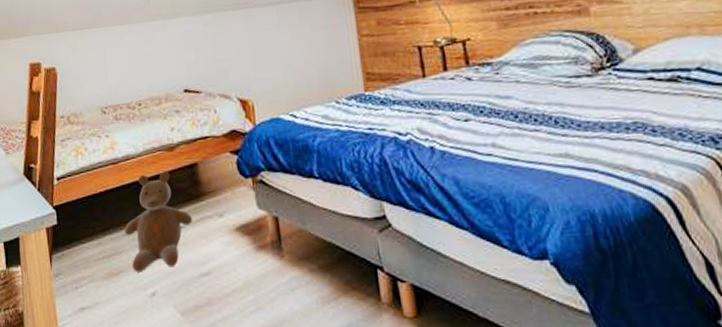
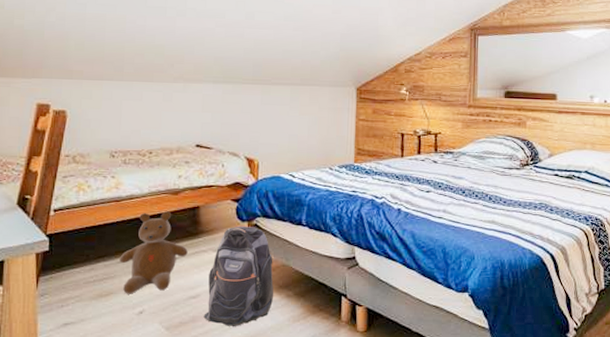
backpack: none [218,184,295,310] -> present [203,227,274,326]

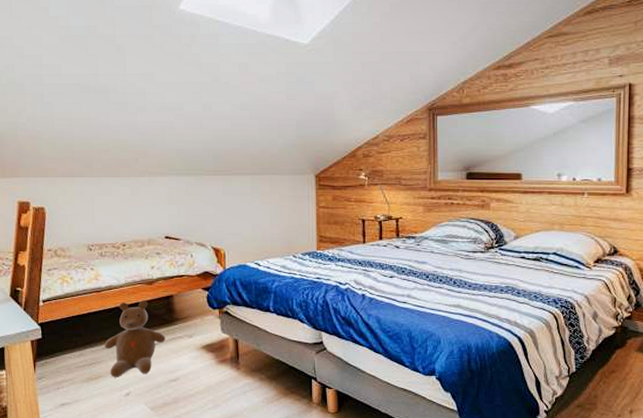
backpack: present [203,227,274,326] -> none [184,314,248,407]

